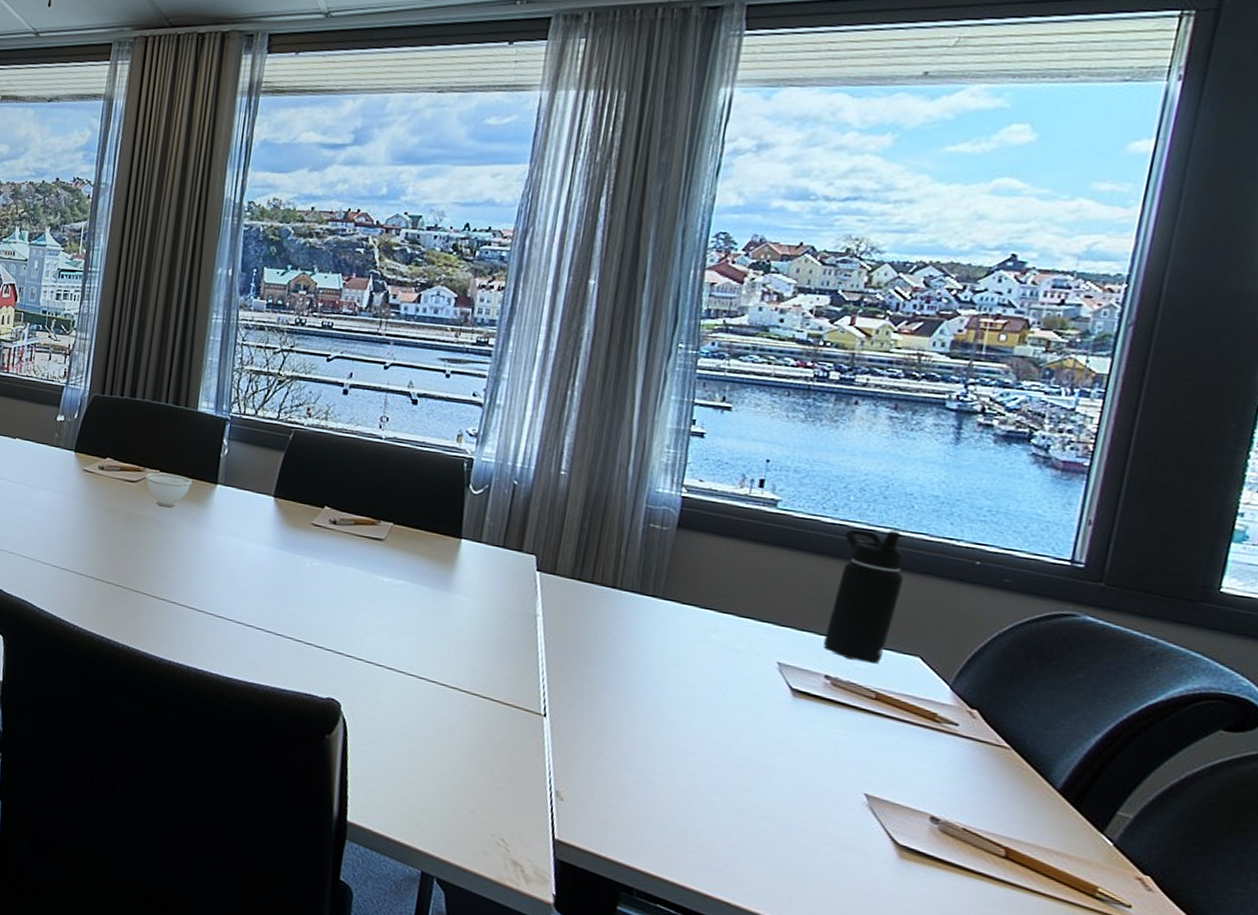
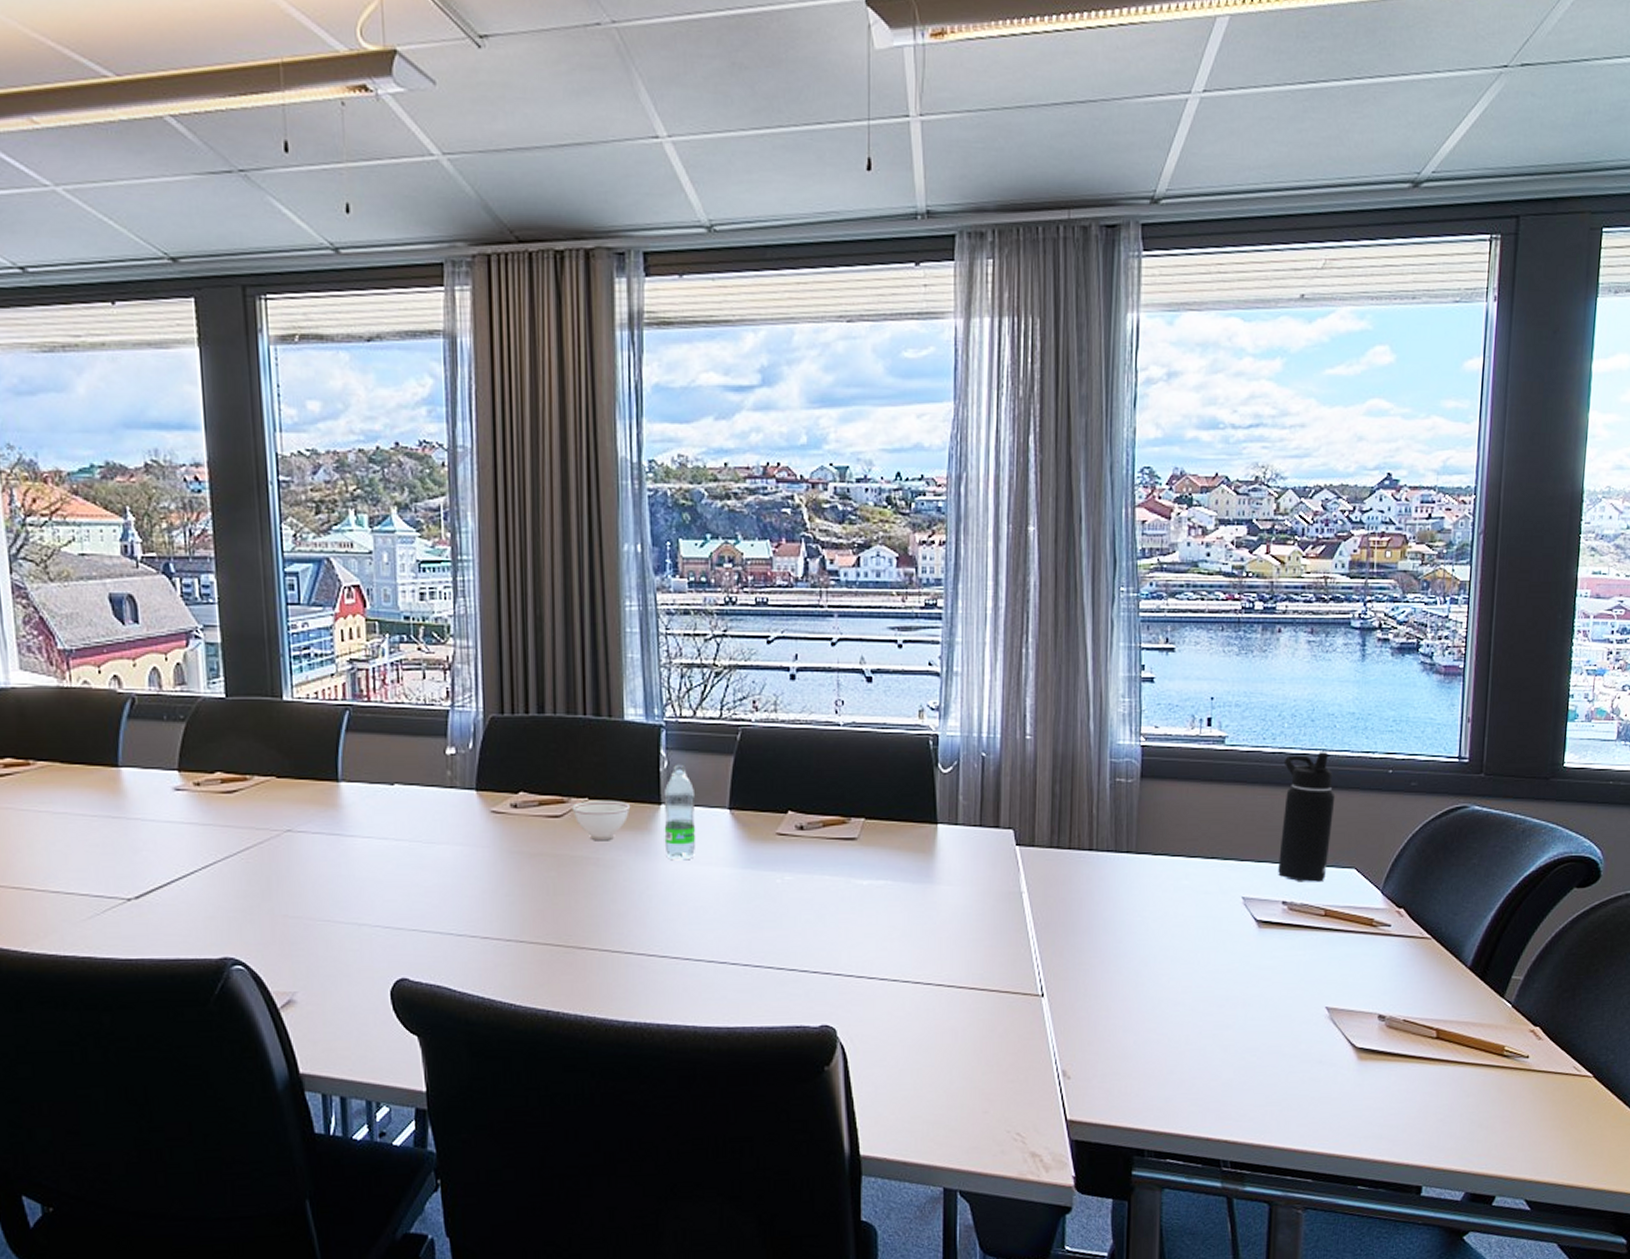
bottle: none [215,452,247,534] -> present [663,764,696,861]

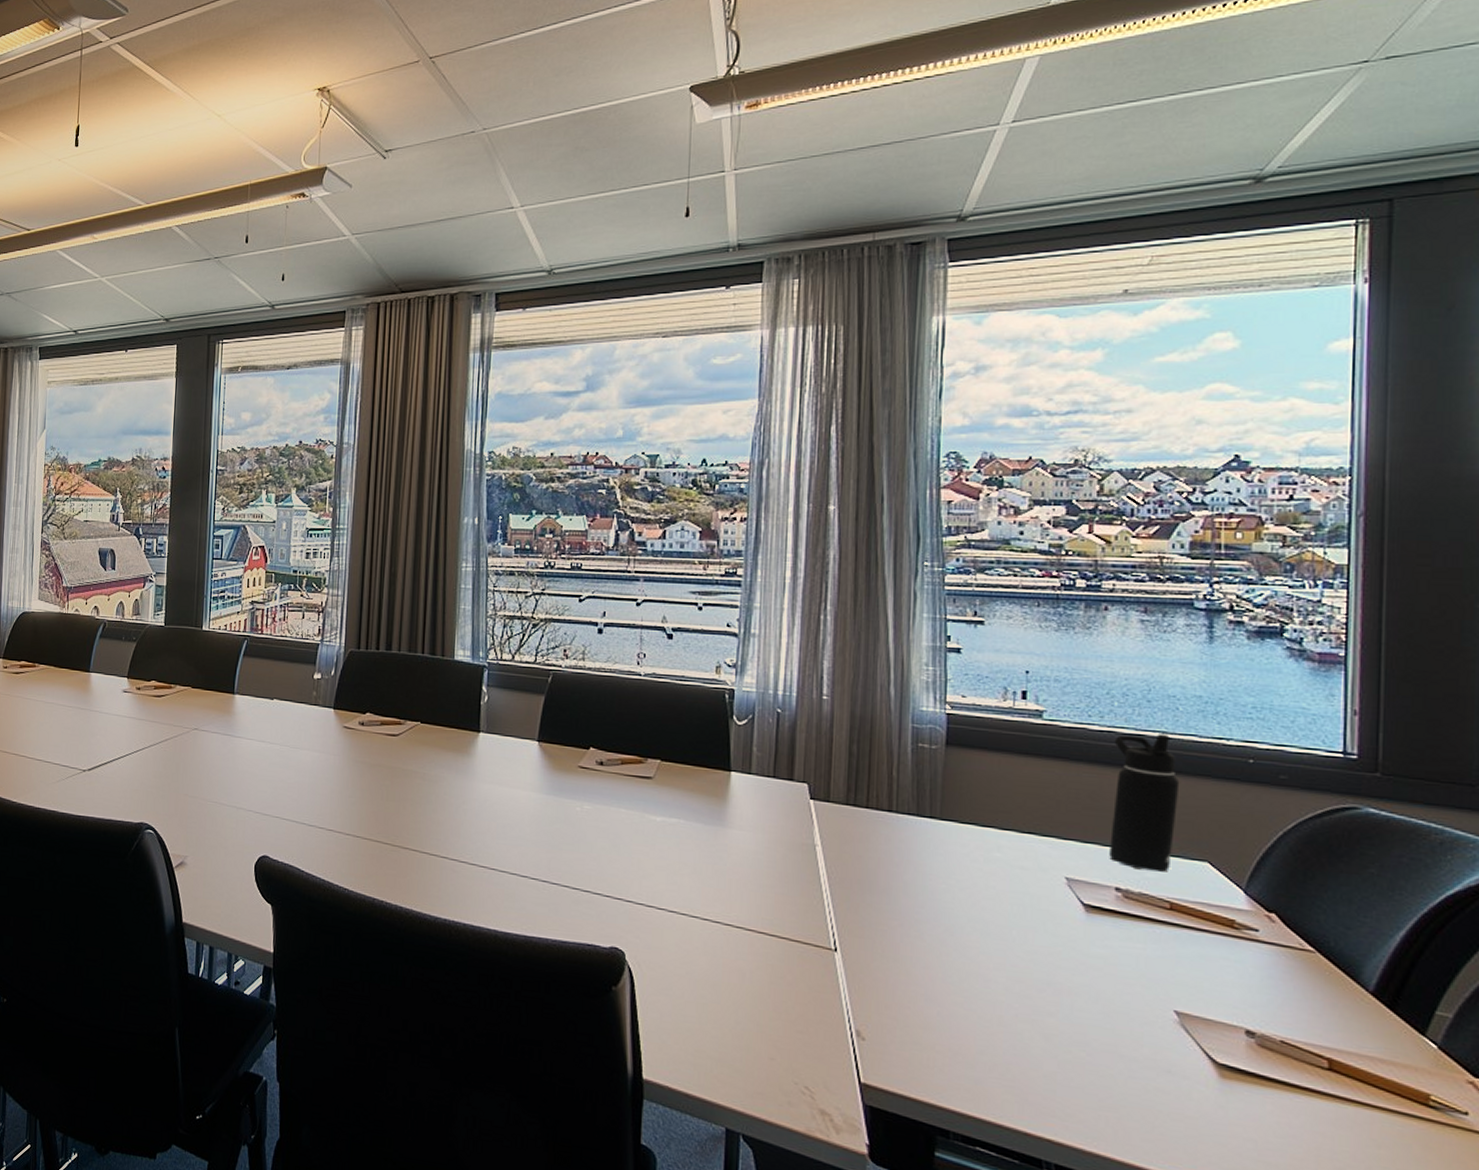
bowl: present [572,800,631,841] -> none [407,724,455,760]
bottle: present [663,764,696,861] -> none [480,699,510,783]

